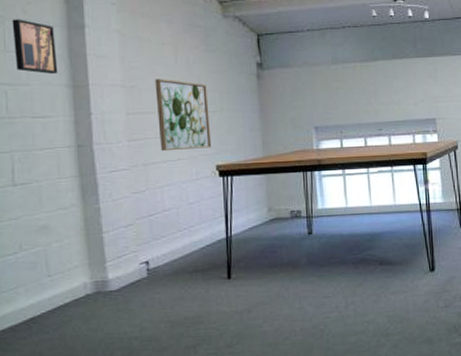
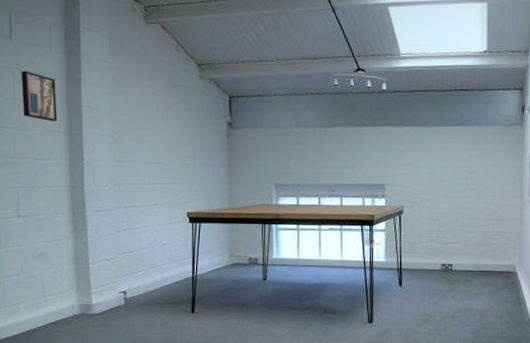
wall art: present [155,79,212,152] -> none [139,132,184,197]

